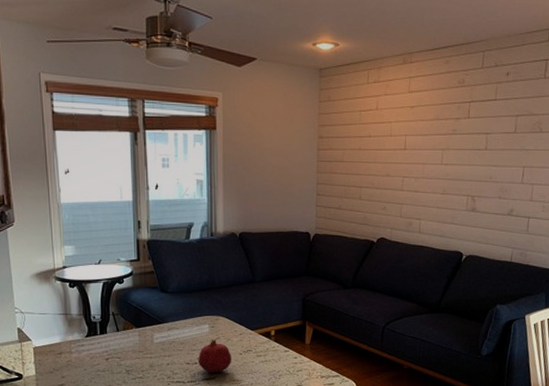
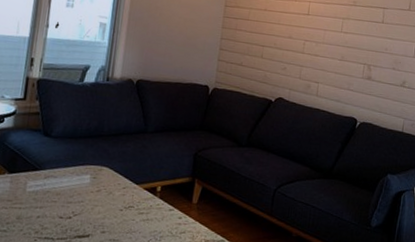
fruit: present [198,339,232,373] -> none [72,192,112,230]

